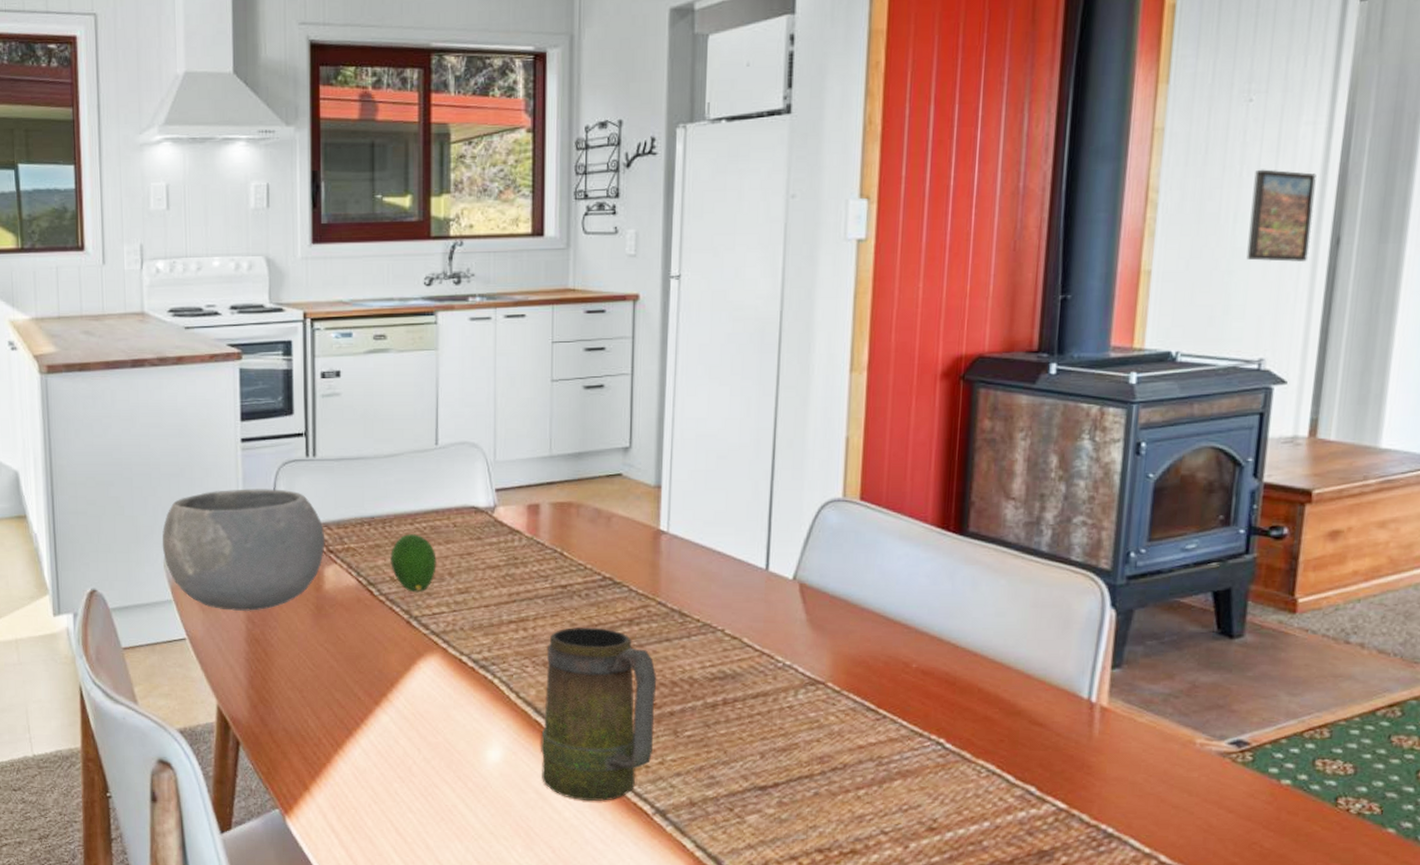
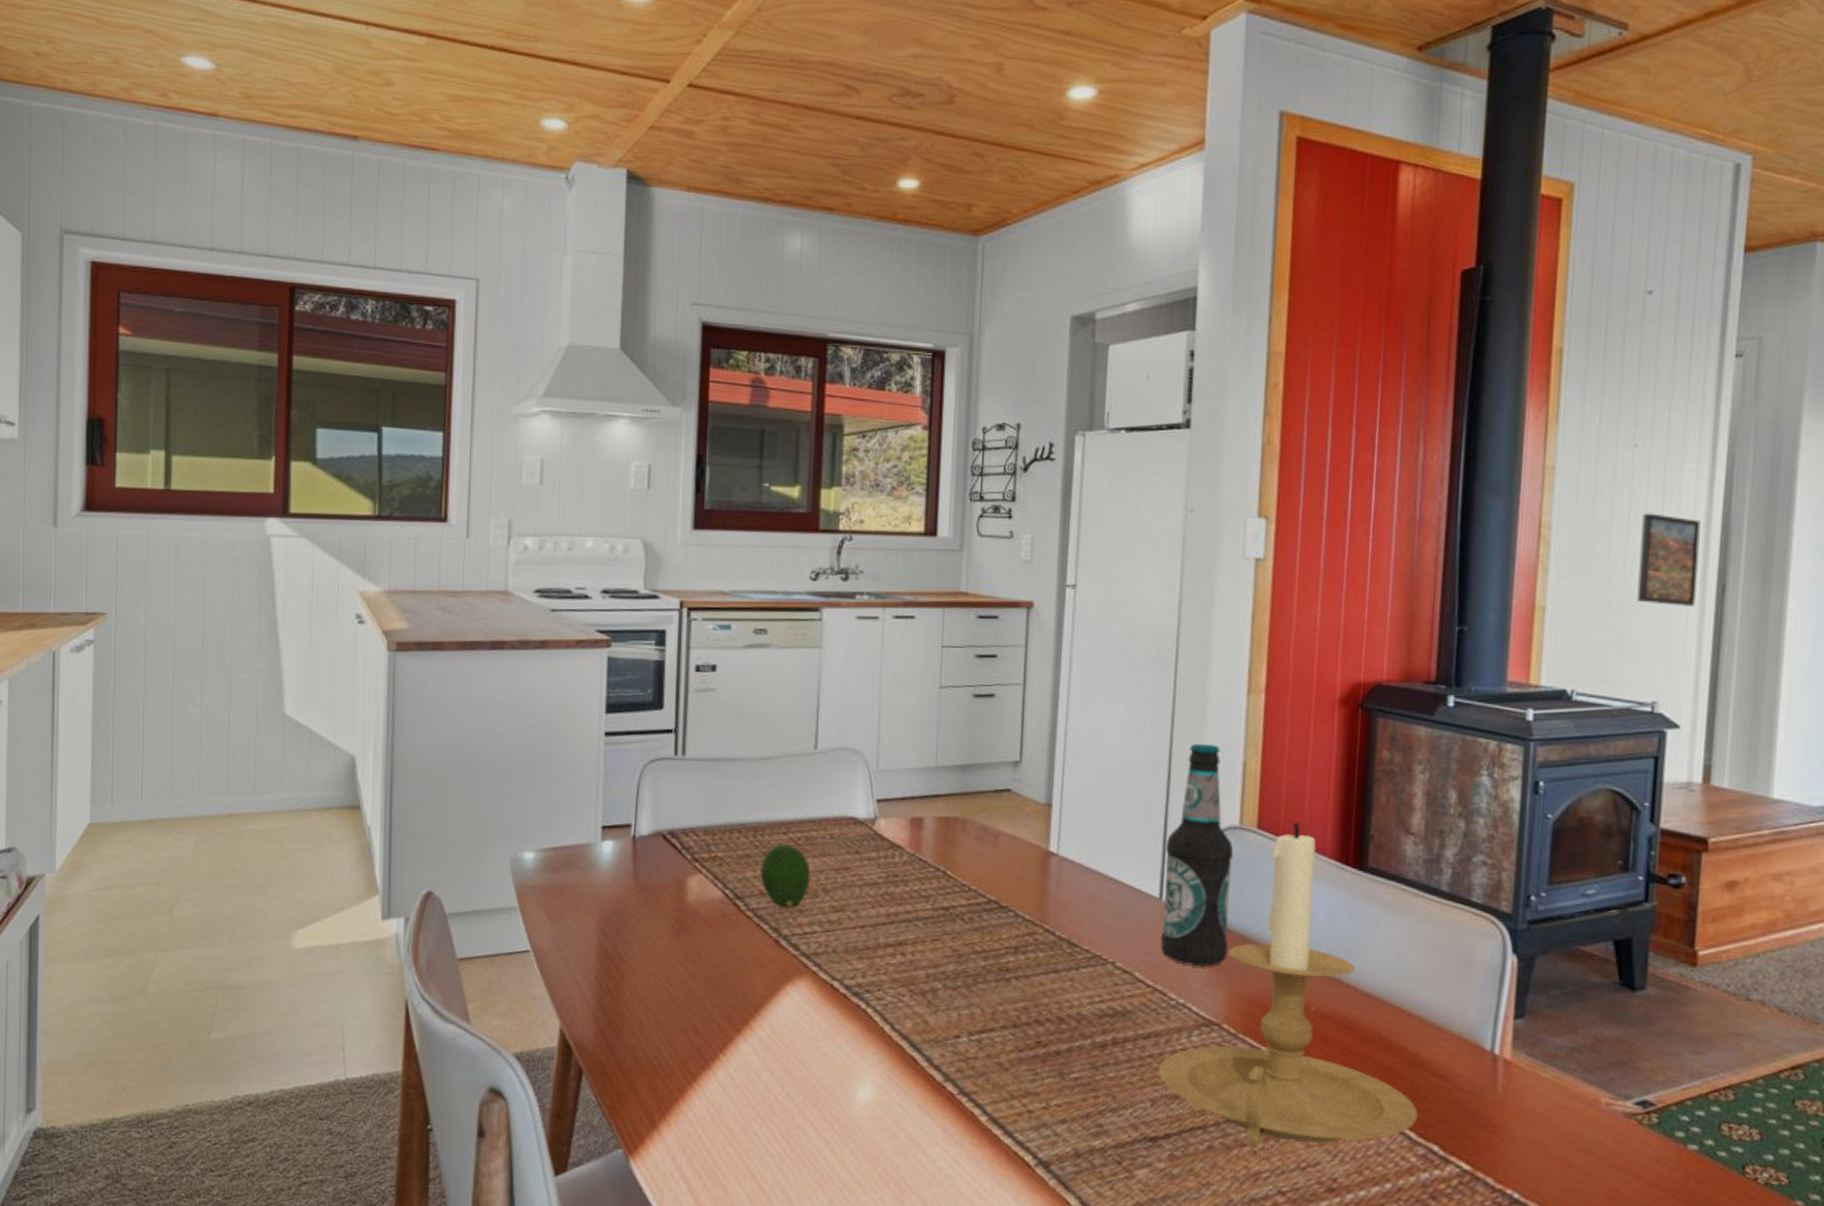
bowl: present [162,489,324,611] -> none [510,787,690,923]
mug: present [541,627,657,802] -> none [915,954,1043,1150]
bottle: none [766,423,837,630] -> present [1160,744,1234,967]
candle holder: none [766,493,1016,794] -> present [1158,822,1418,1148]

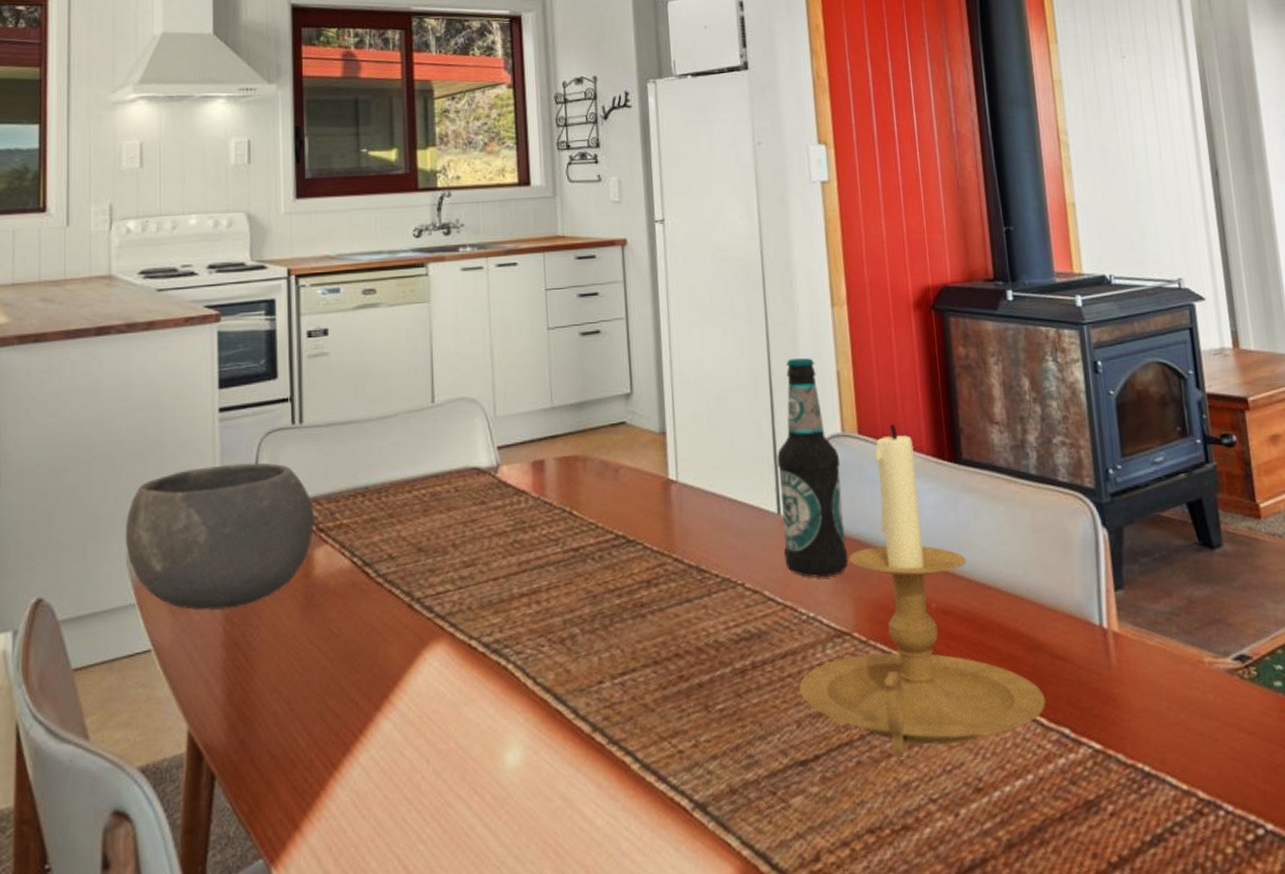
bowl: none [510,787,690,923] -> present [125,462,314,611]
fruit: present [760,844,811,909] -> none [388,503,439,571]
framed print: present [1637,513,1701,607] -> none [1140,113,1197,192]

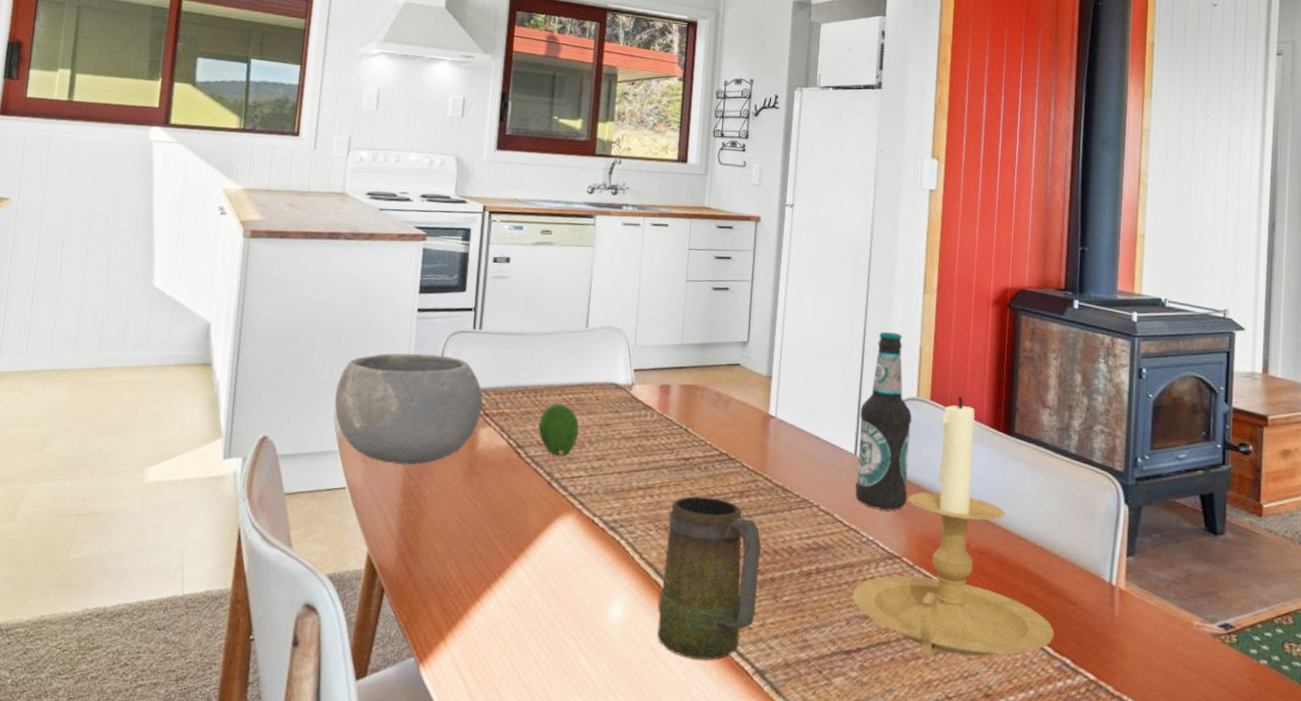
fruit: none [388,503,439,571] -> present [538,404,579,457]
mug: none [562,593,685,803] -> present [657,496,762,660]

